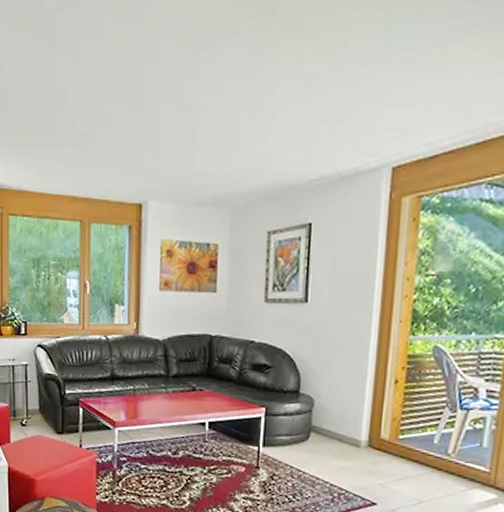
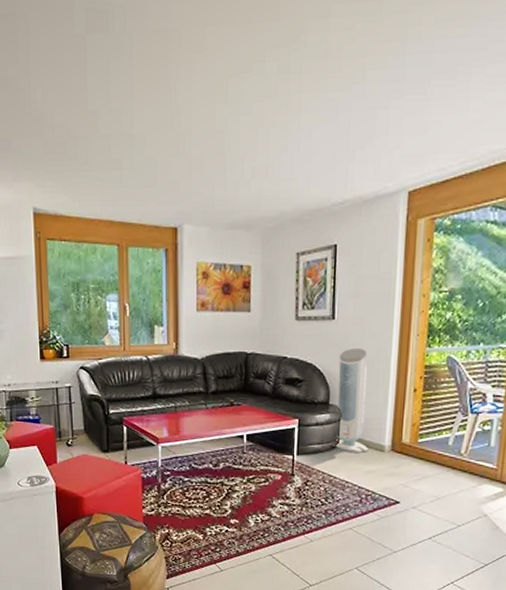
air purifier: none [303,334,343,447] -> present [333,348,369,453]

